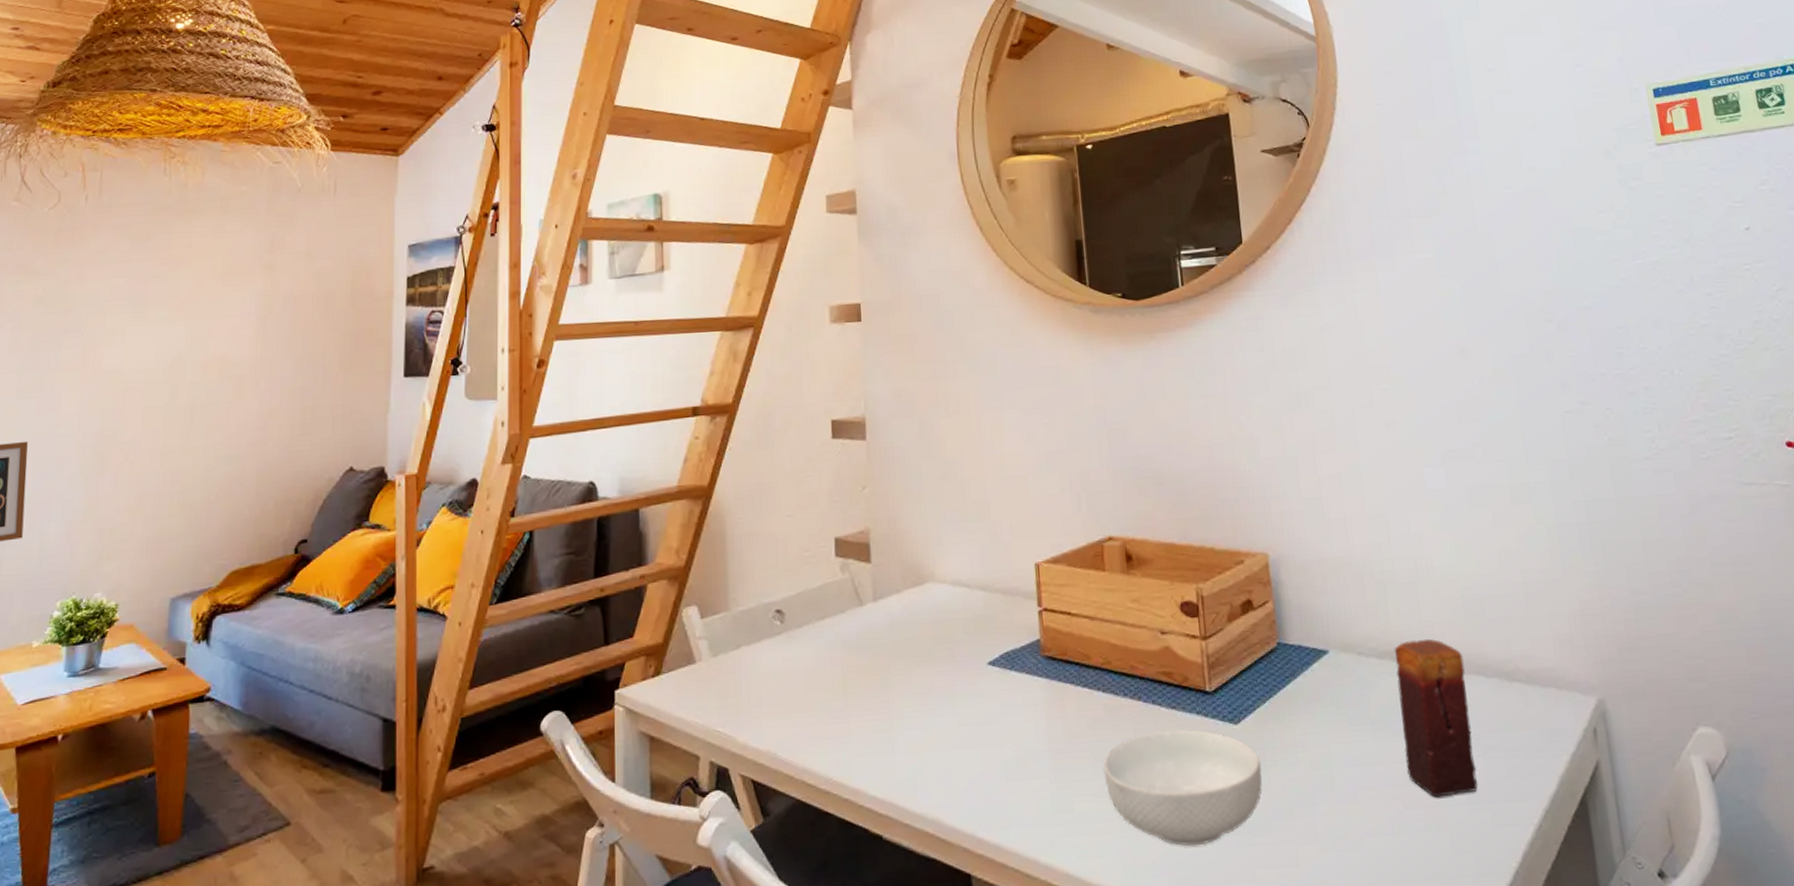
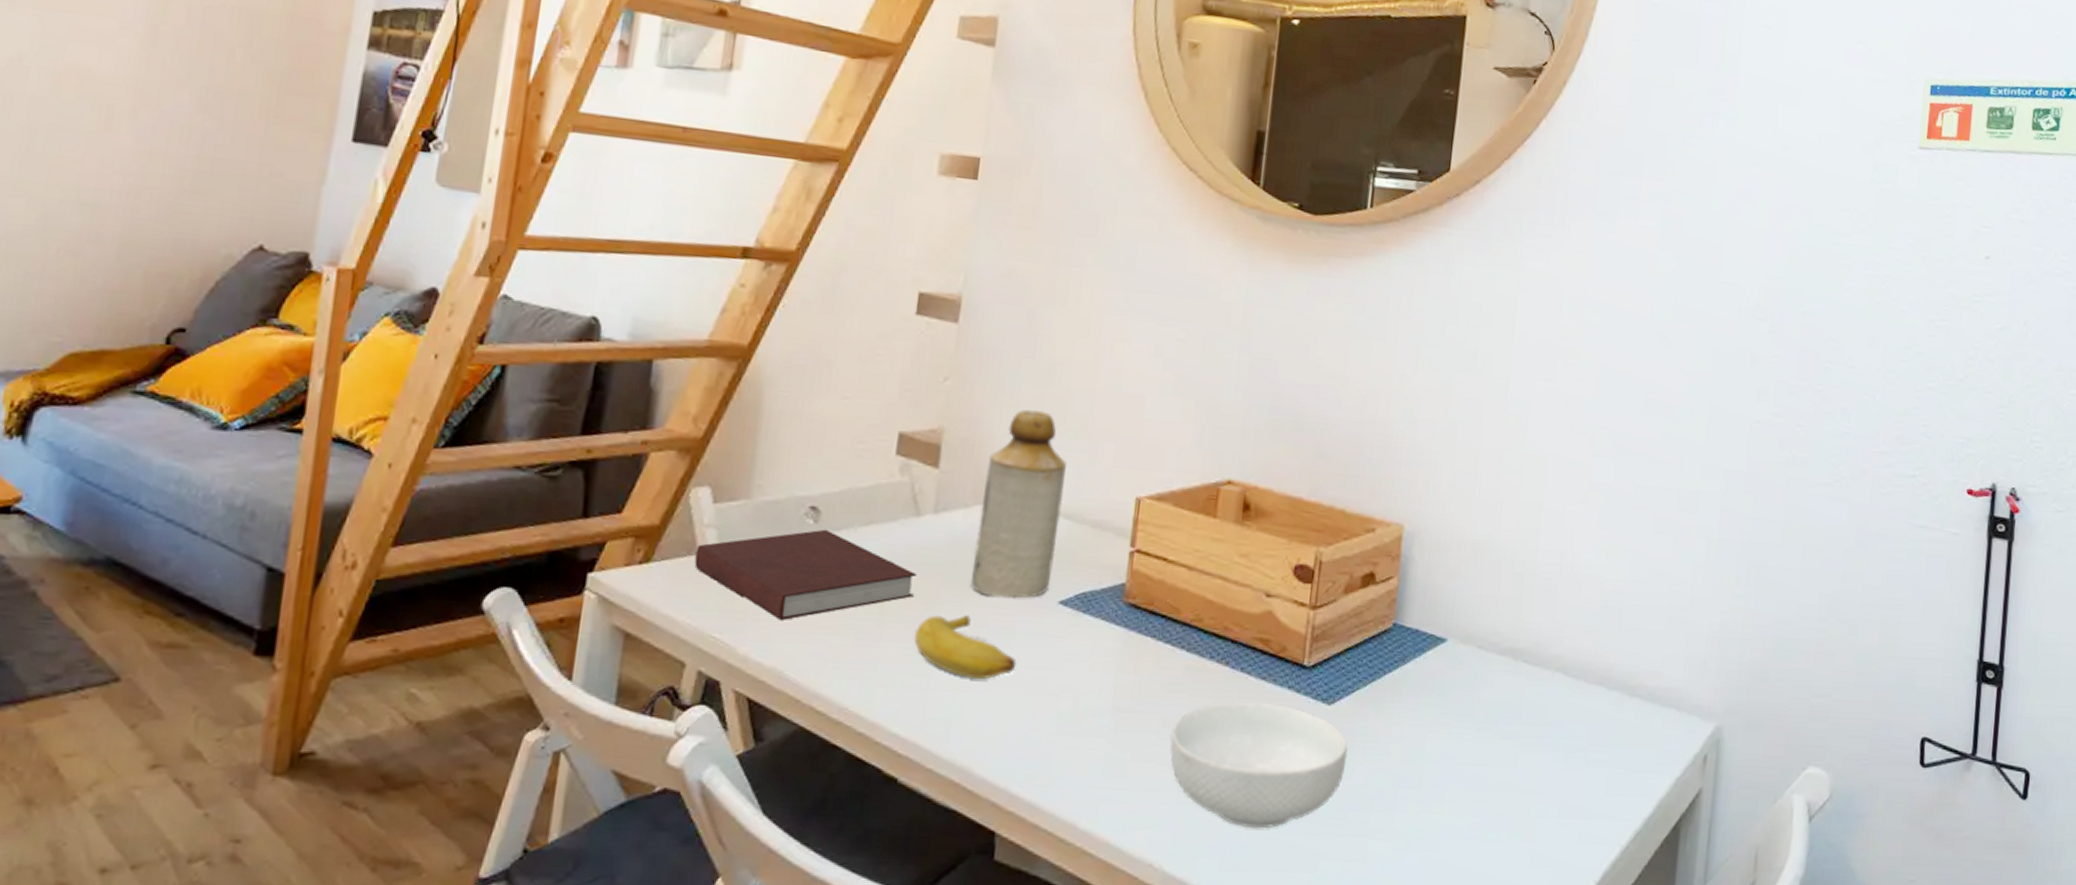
notebook: none [694,627,870,711] -> present [694,529,918,621]
banana: none [874,685,963,740] -> present [914,615,1017,679]
bottle: none [909,501,978,667] -> present [970,409,1066,599]
candle: present [1394,638,1478,798] -> none [1503,640,1588,807]

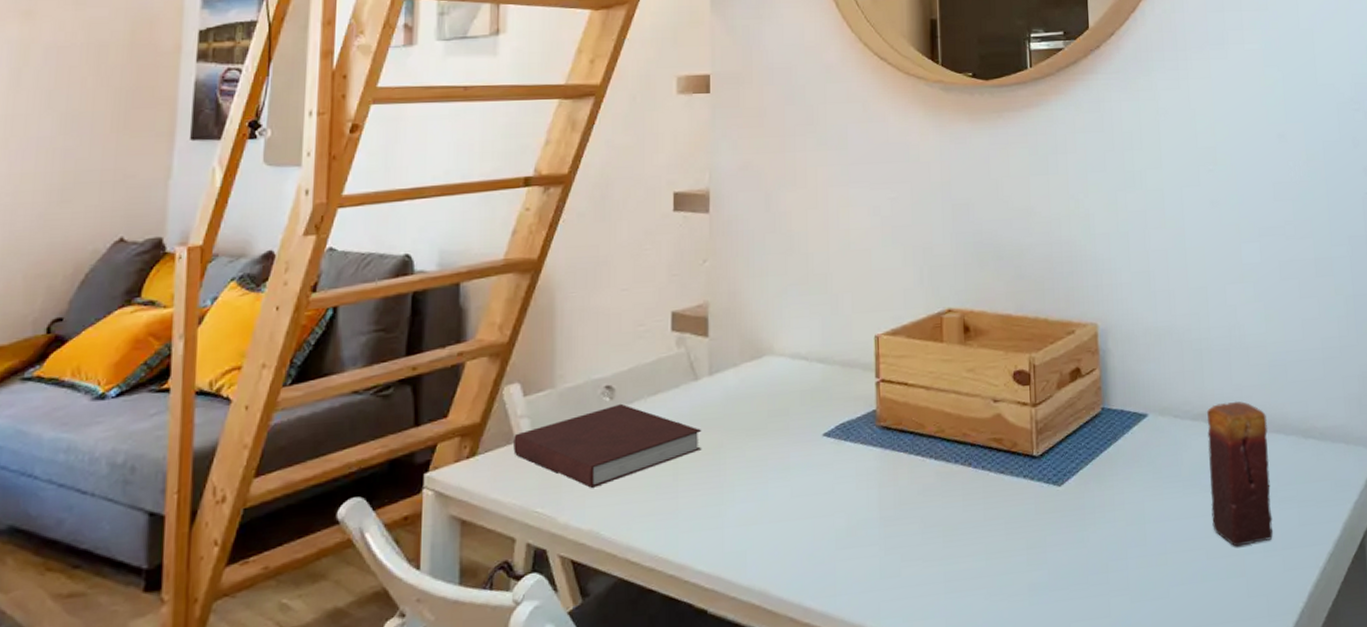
banana: present [914,615,1017,679] -> none [705,458,795,513]
bottle: present [970,409,1066,599] -> none [747,274,815,440]
cereal bowl: present [1170,701,1348,829] -> none [932,492,1082,604]
candle: none [1503,640,1588,807] -> present [1206,401,1273,547]

